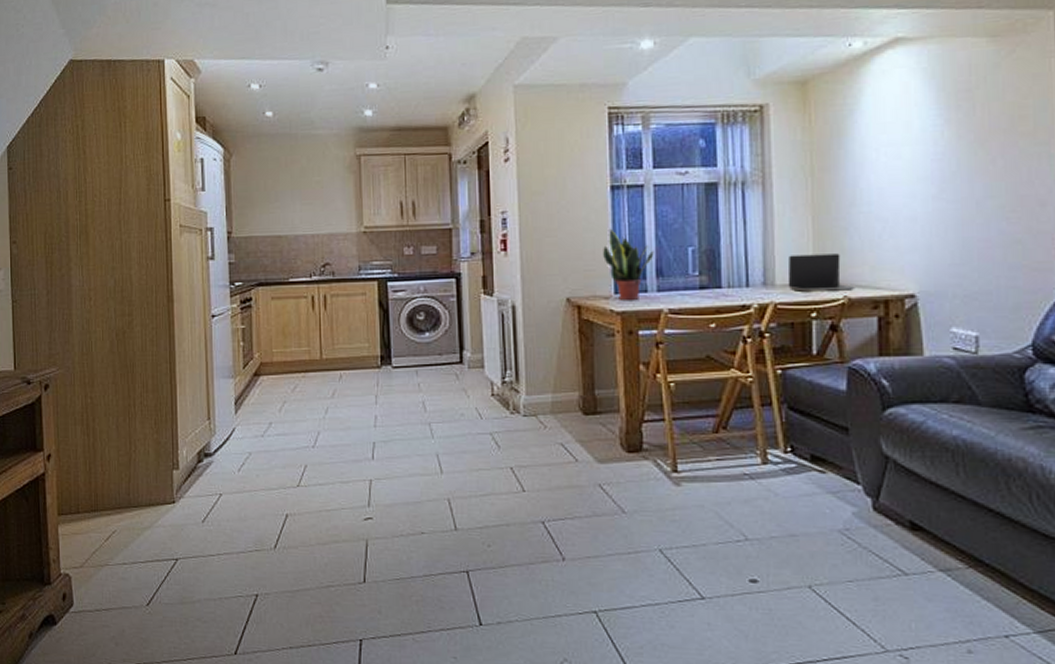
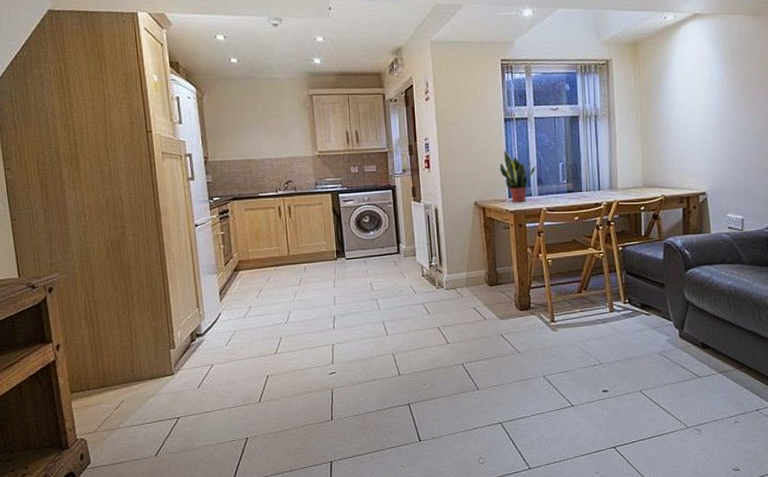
laptop computer: present [787,254,855,292] -> none [625,165,669,193]

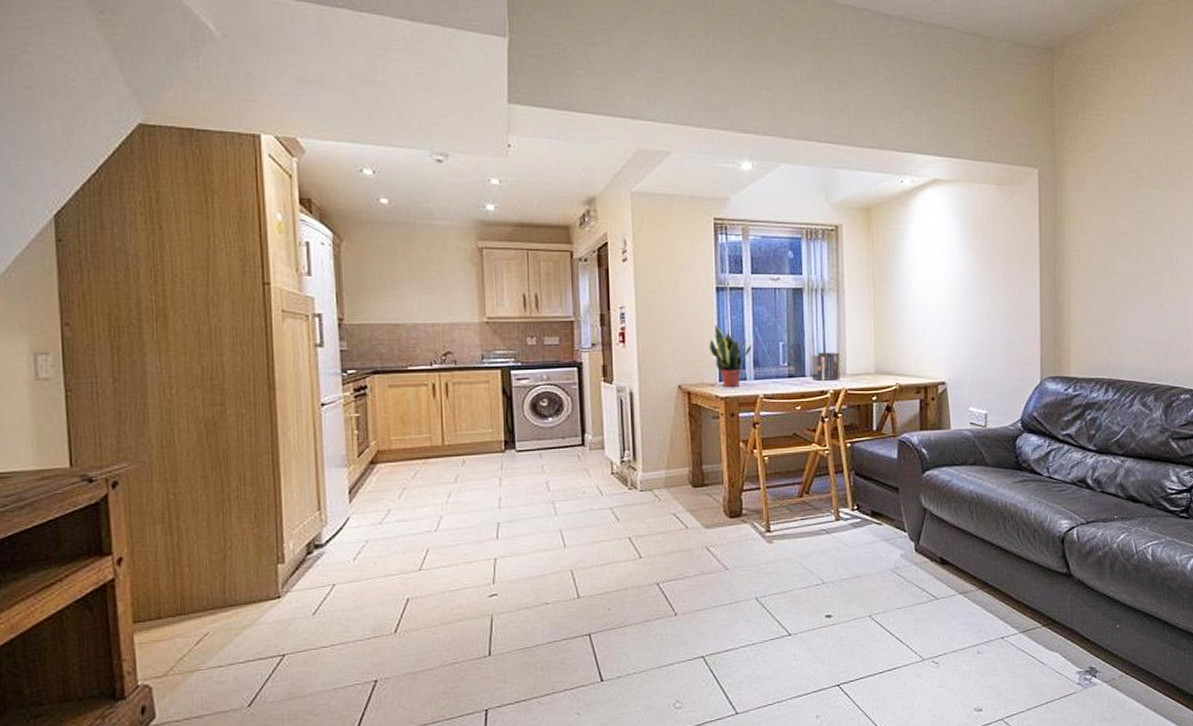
books: none [587,169,612,195] -> present [812,352,840,381]

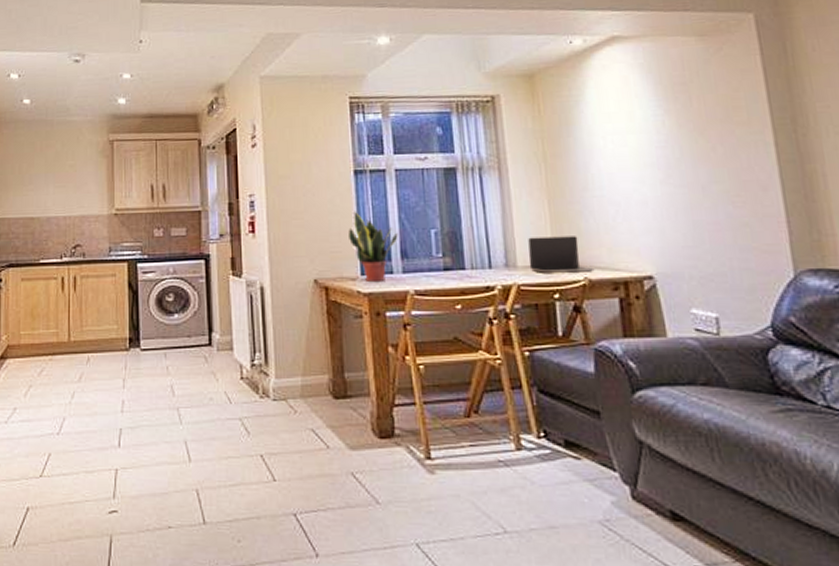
books: present [812,352,840,381] -> none [472,240,510,274]
laptop computer: none [855,349,904,380] -> present [528,236,595,273]

